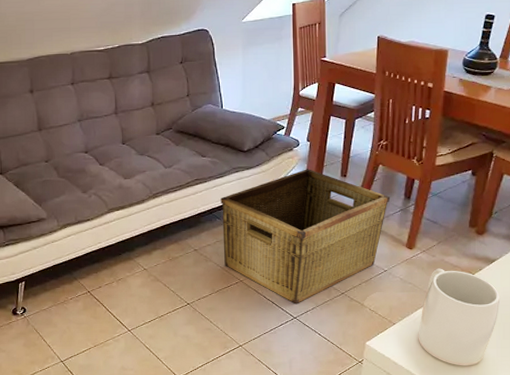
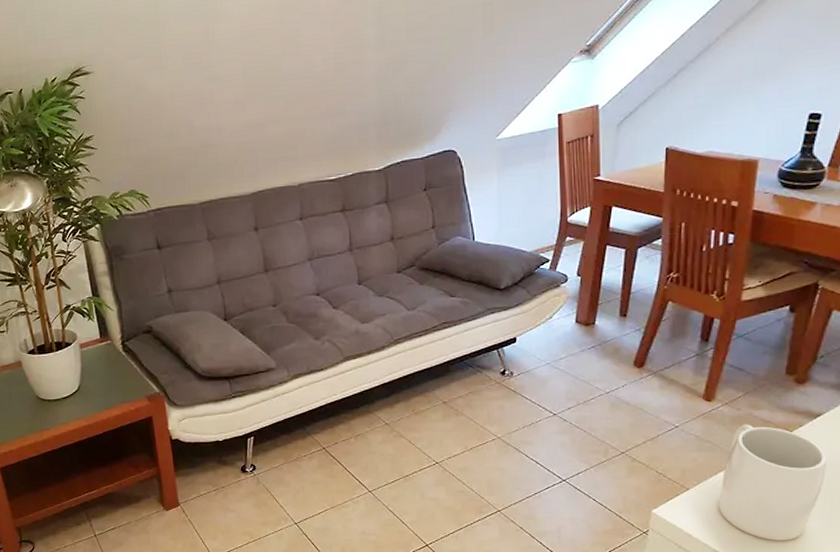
hamper: present [221,169,391,305] -> none [473,308,683,465]

